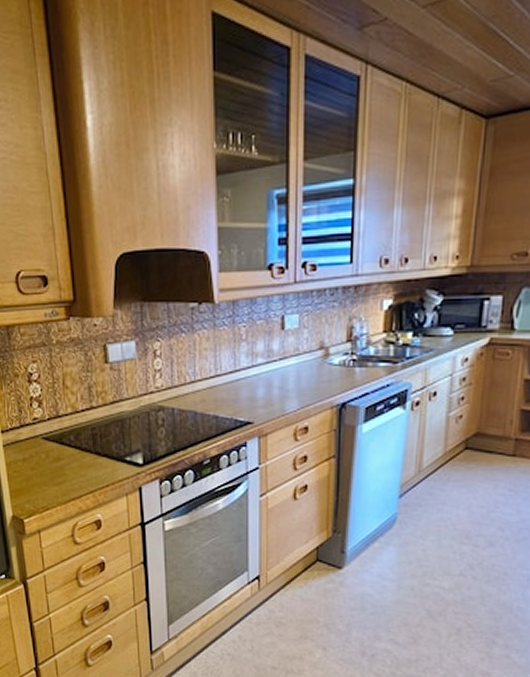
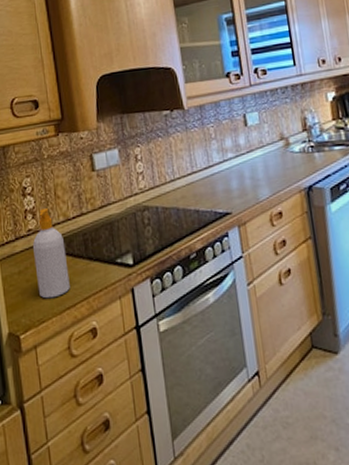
soap bottle: none [39,398,76,488] -> present [33,208,70,299]

